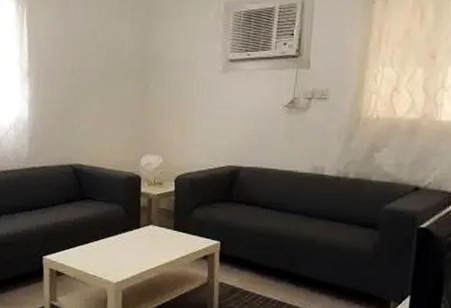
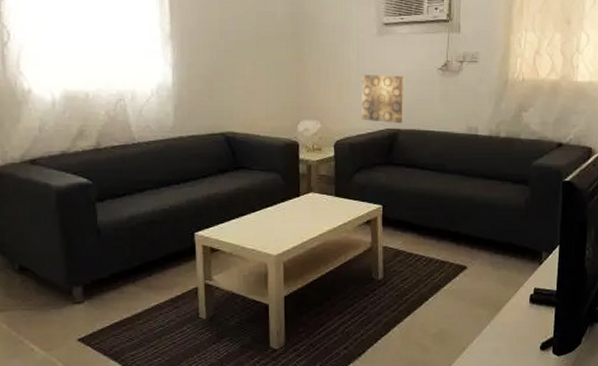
wall art: none [203,111,247,161] -> present [362,74,403,124]

